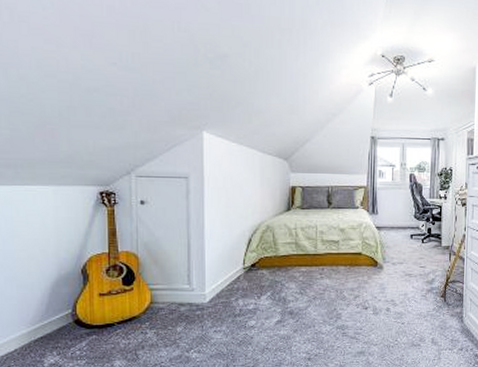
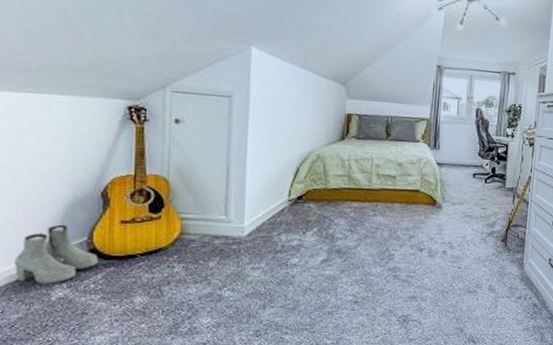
boots: none [12,299,82,352] -> present [15,224,98,284]

